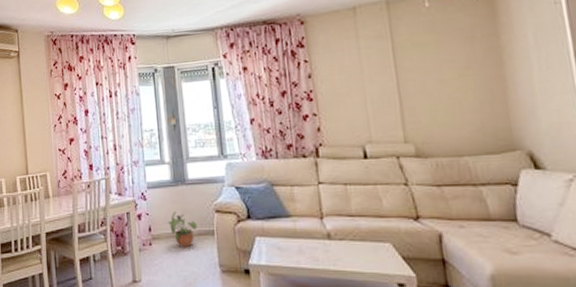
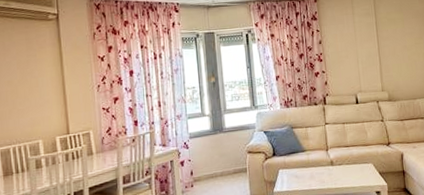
potted plant: present [168,211,197,248] -> none [208,156,233,186]

